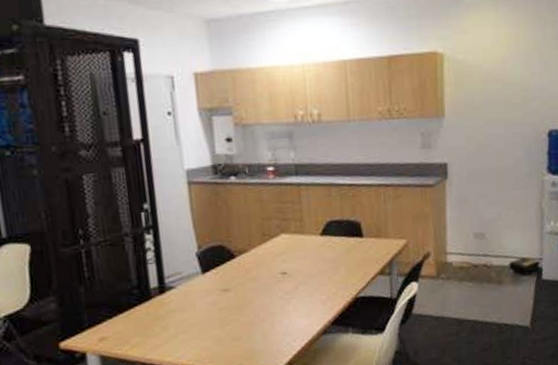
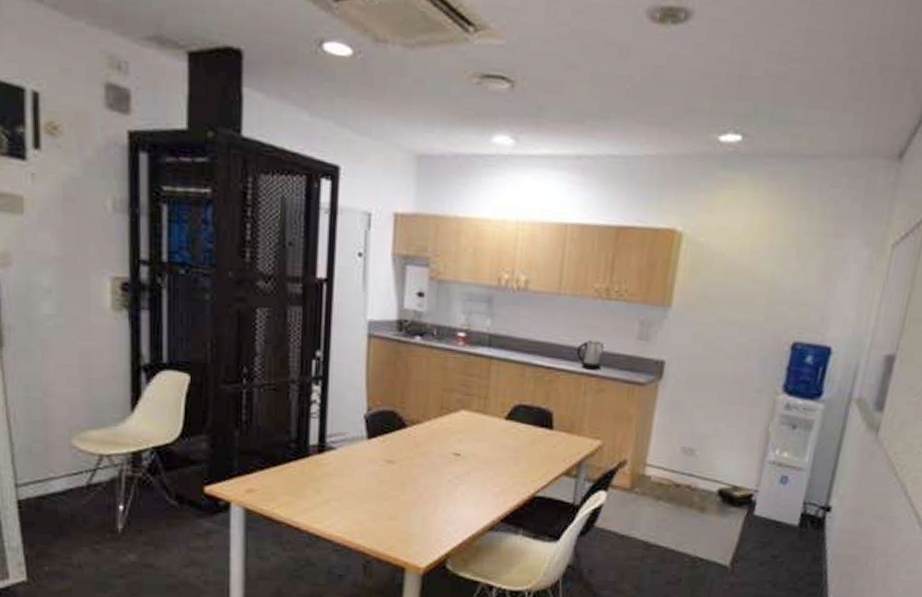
kettle: none [372,154,395,181] -> present [577,339,604,370]

